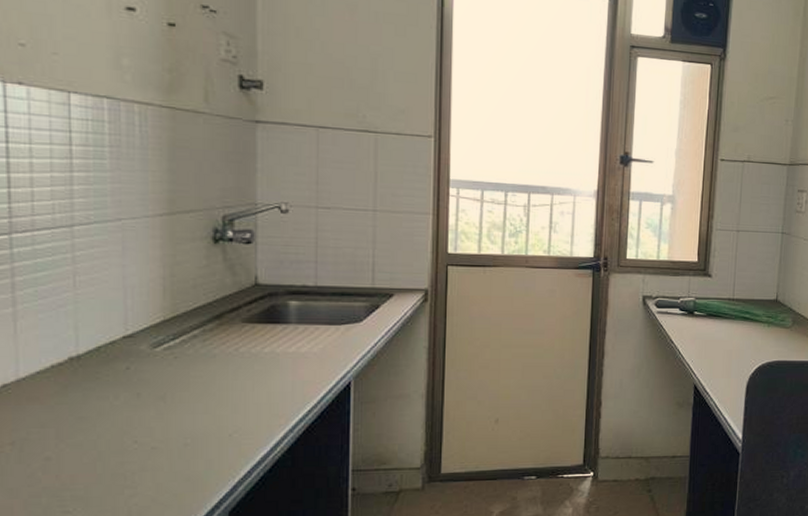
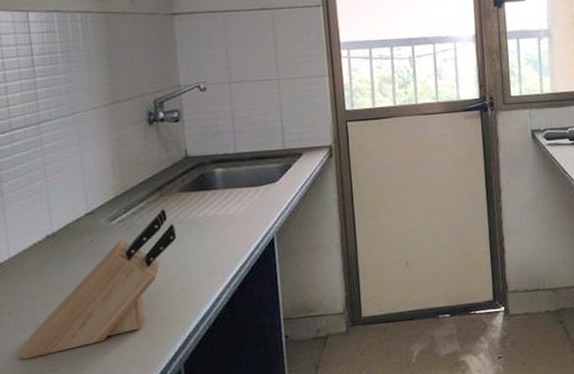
knife block: none [19,338,235,498] -> present [18,208,177,359]

